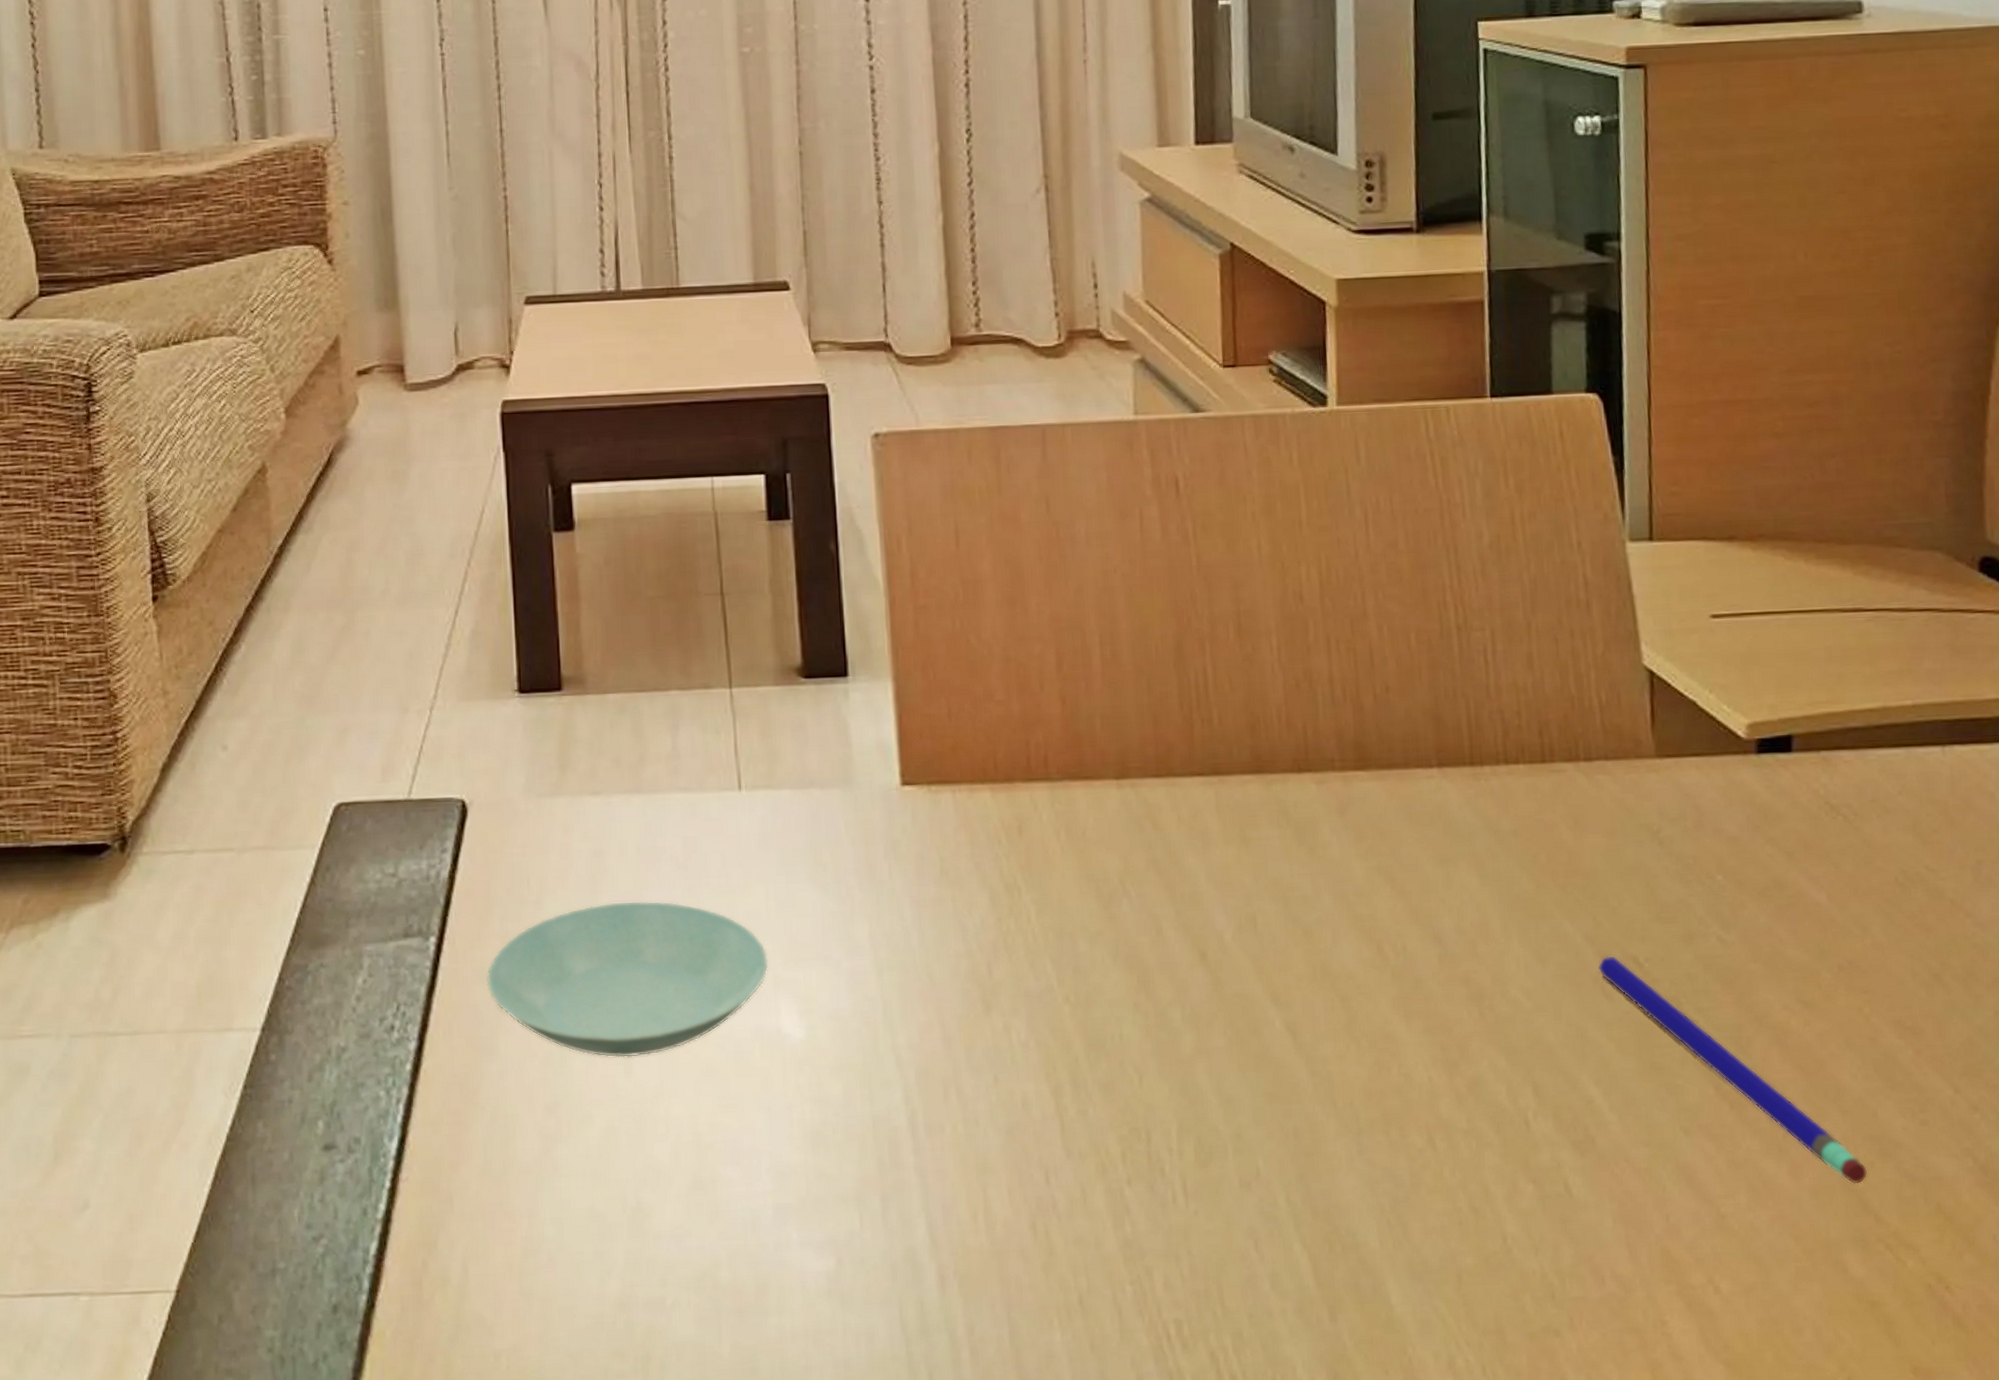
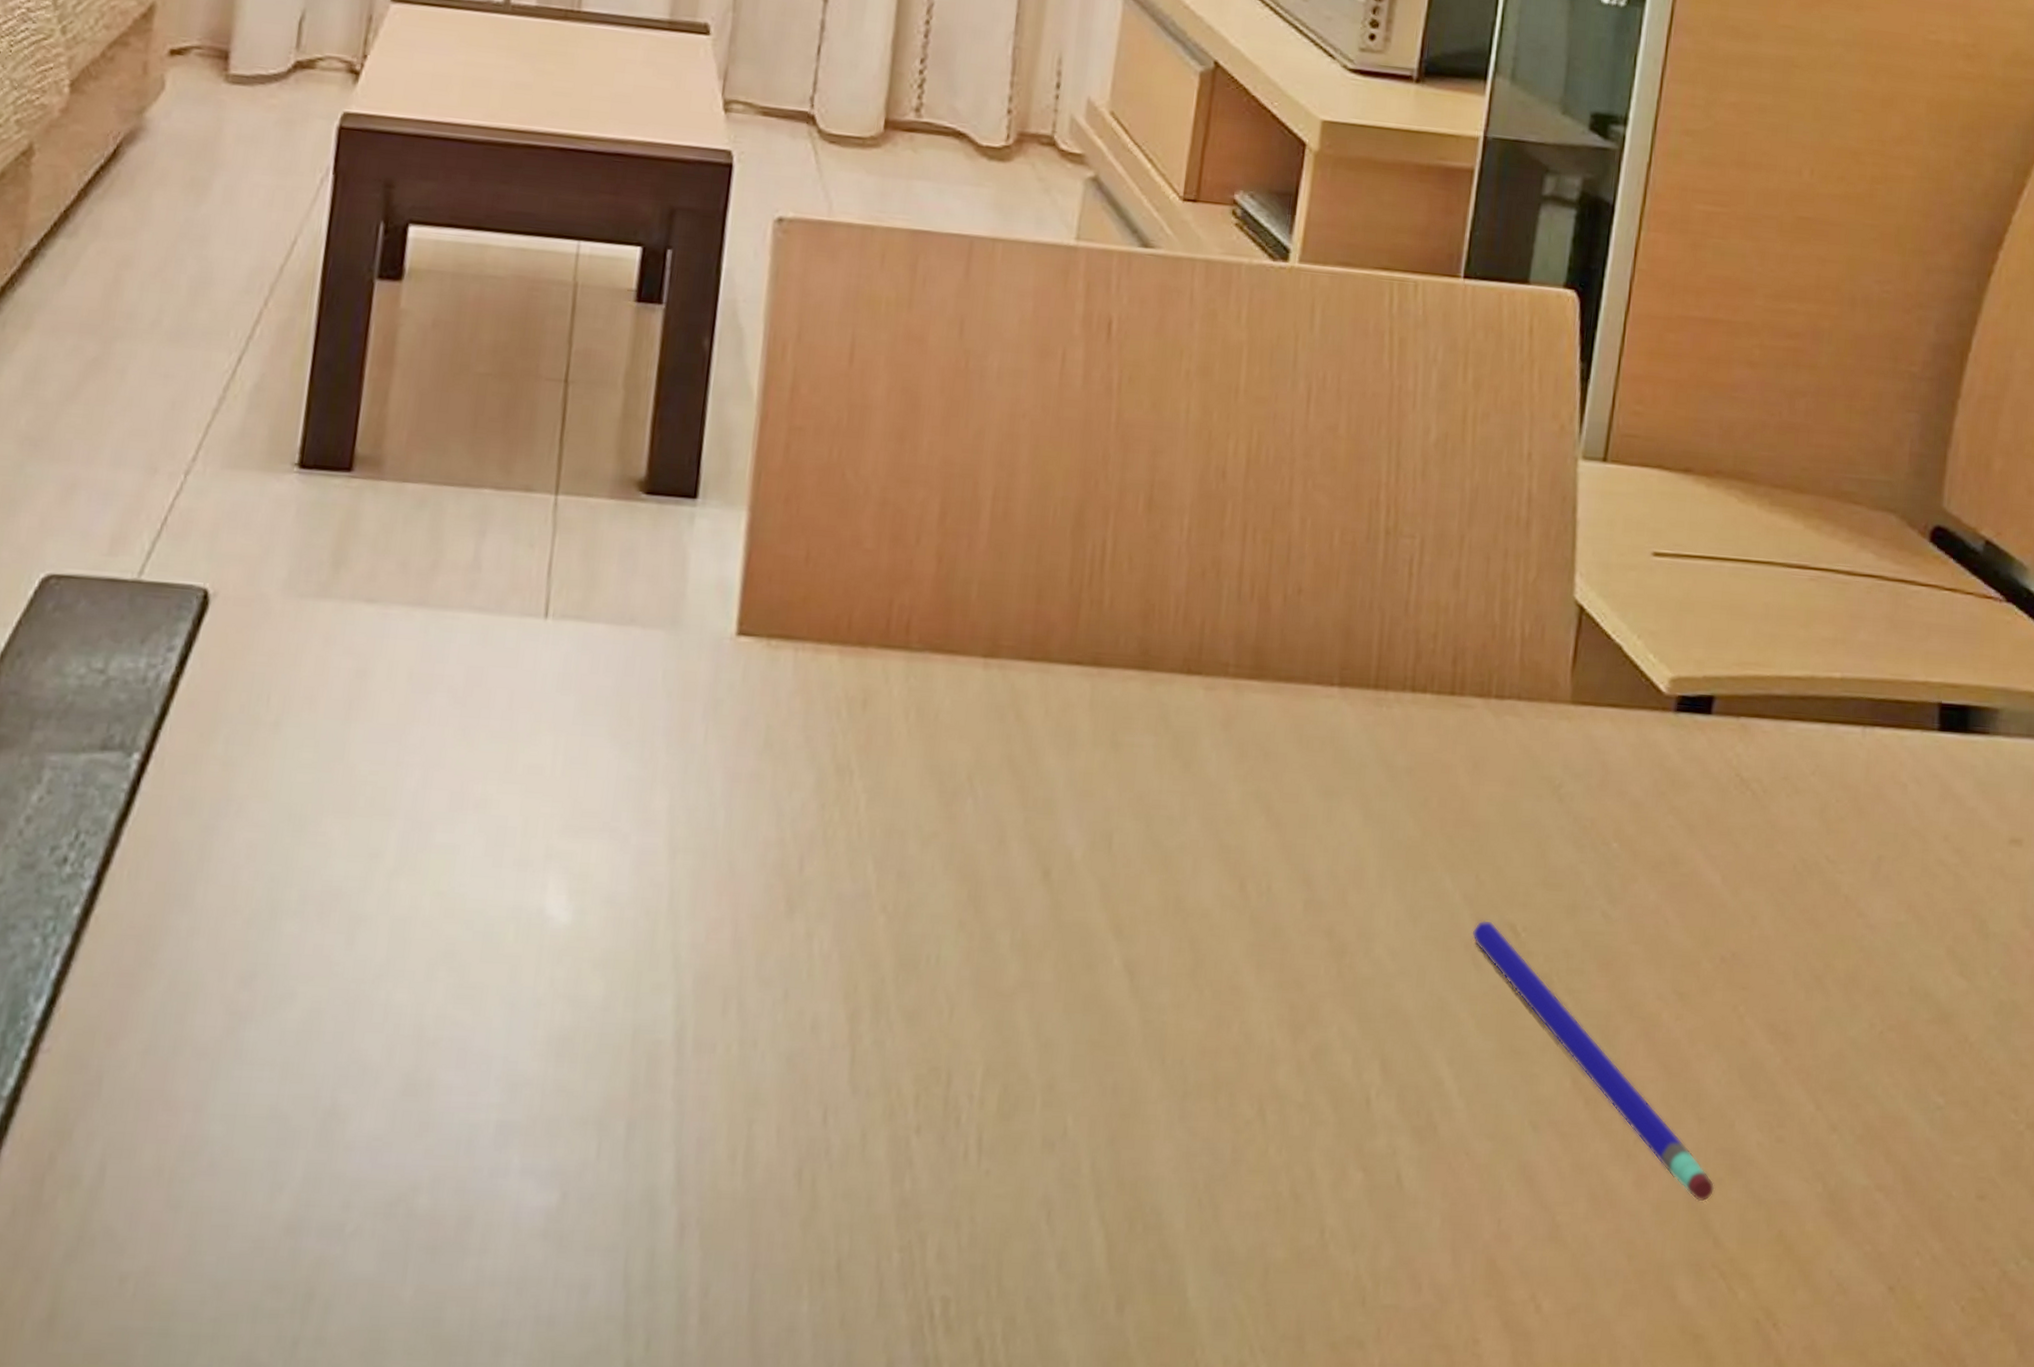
saucer: present [486,900,769,1058] -> none [193,734,544,927]

